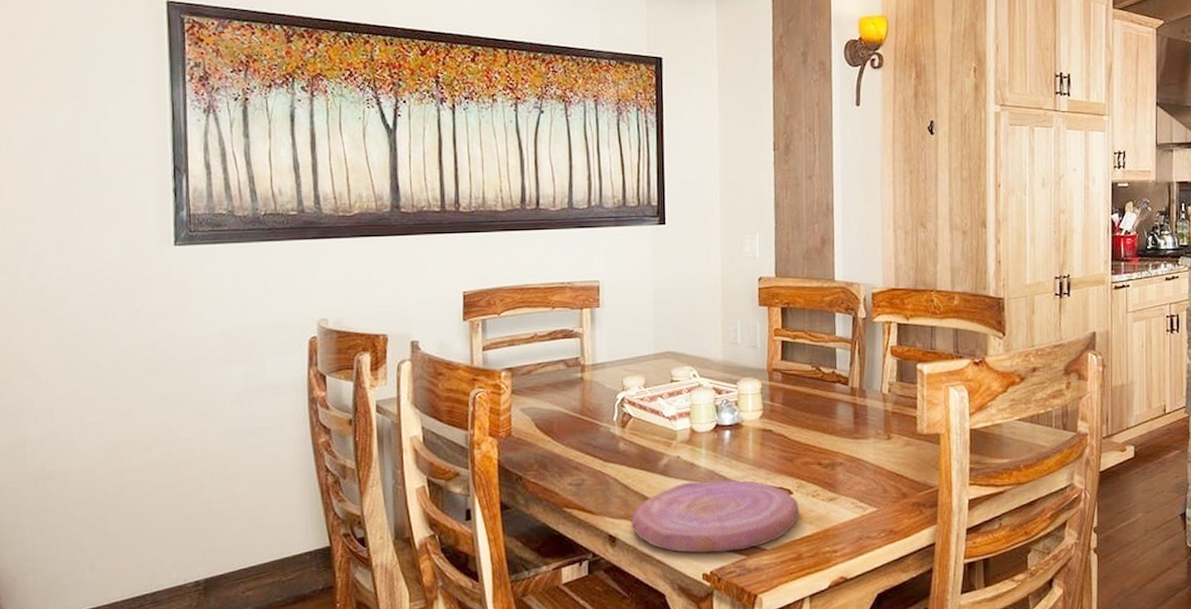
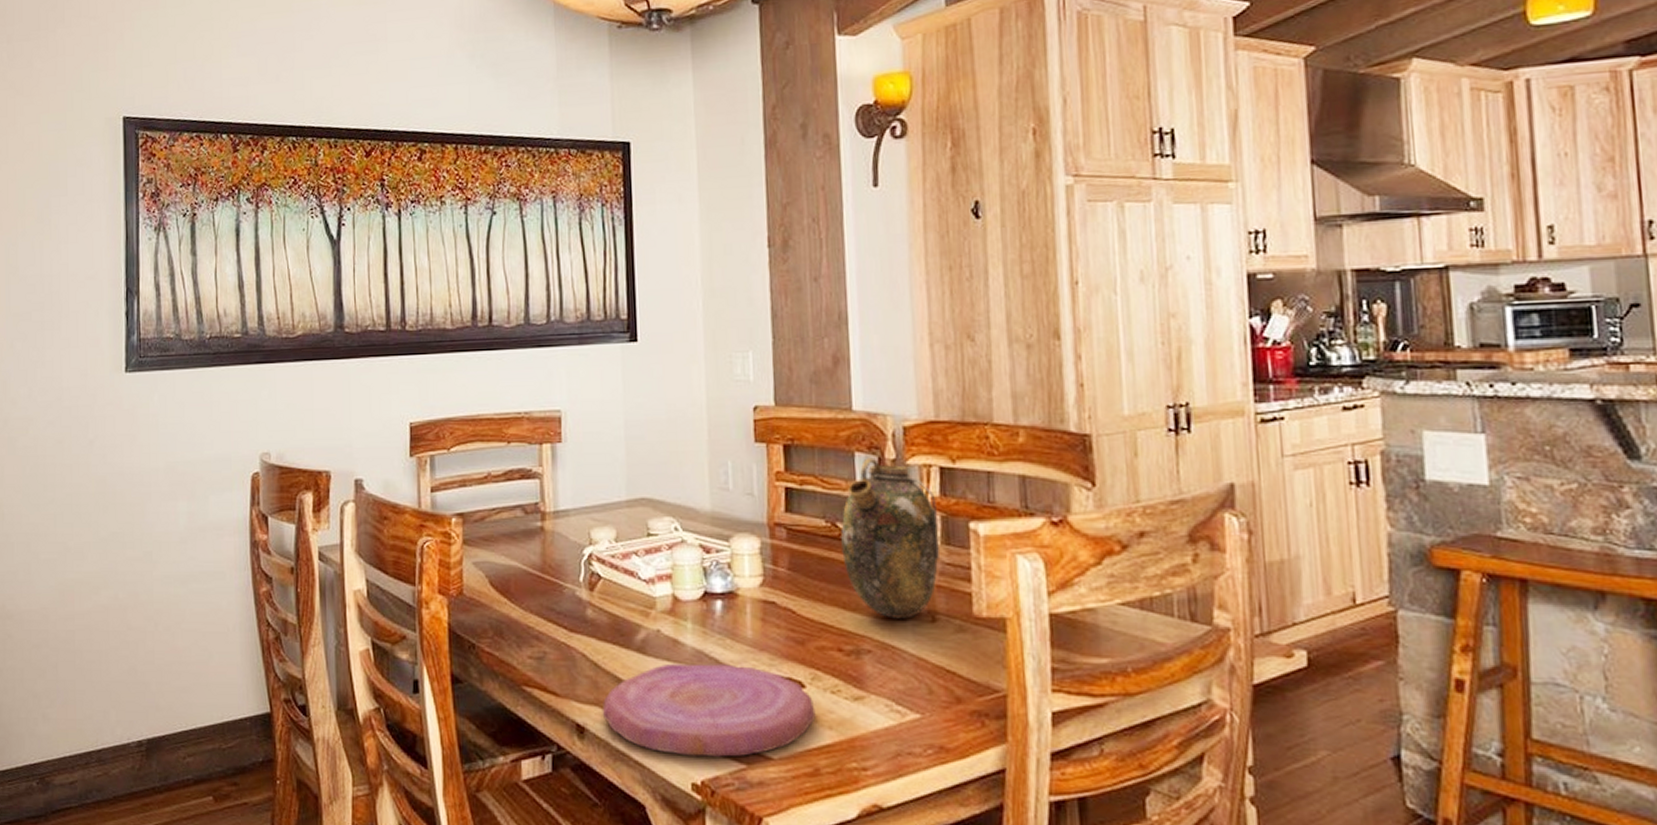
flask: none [823,317,896,438] -> present [841,458,940,619]

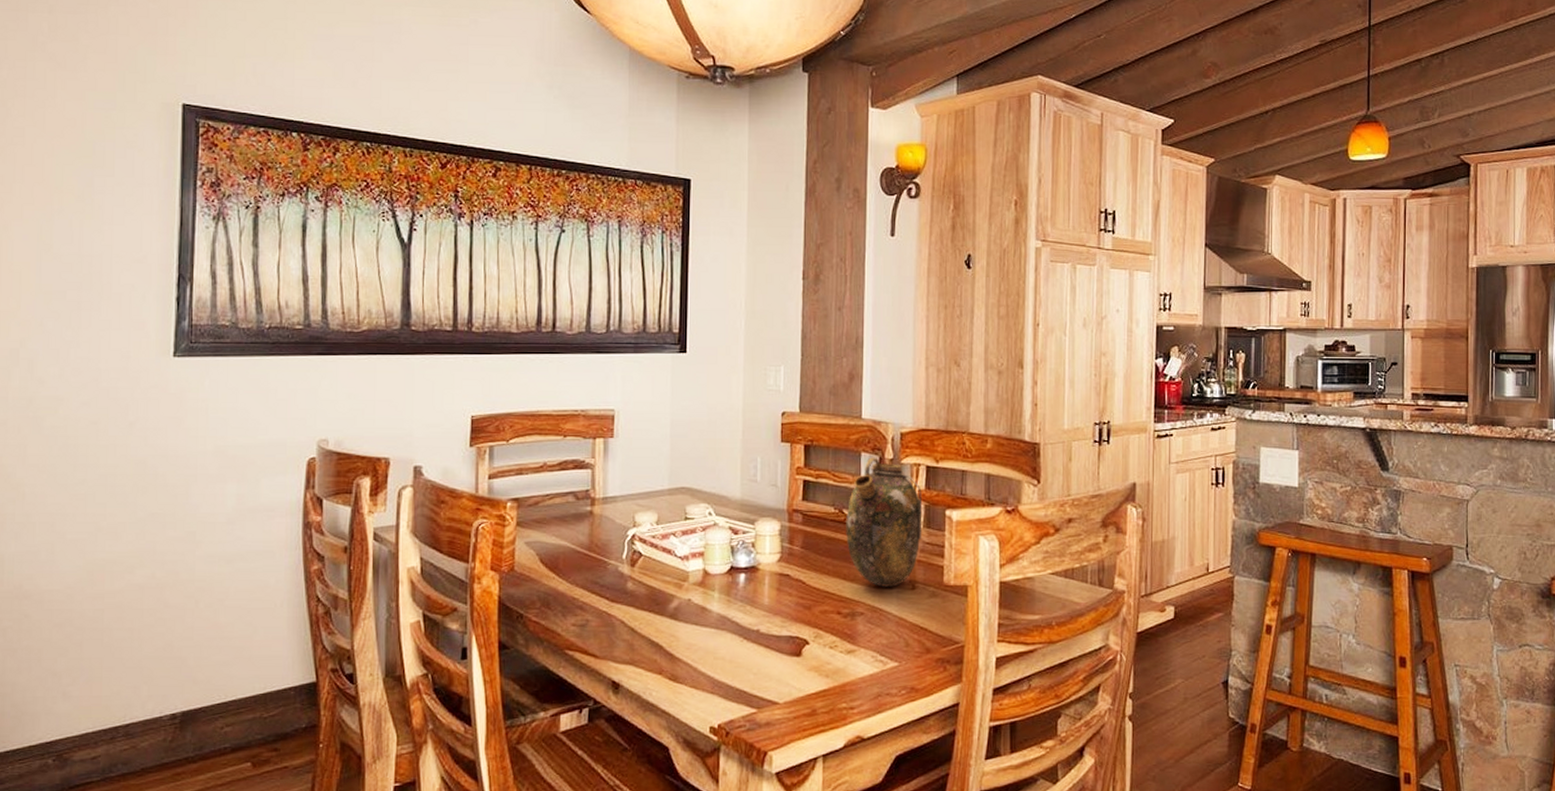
plate: present [602,663,816,757] -> none [636,627,816,704]

